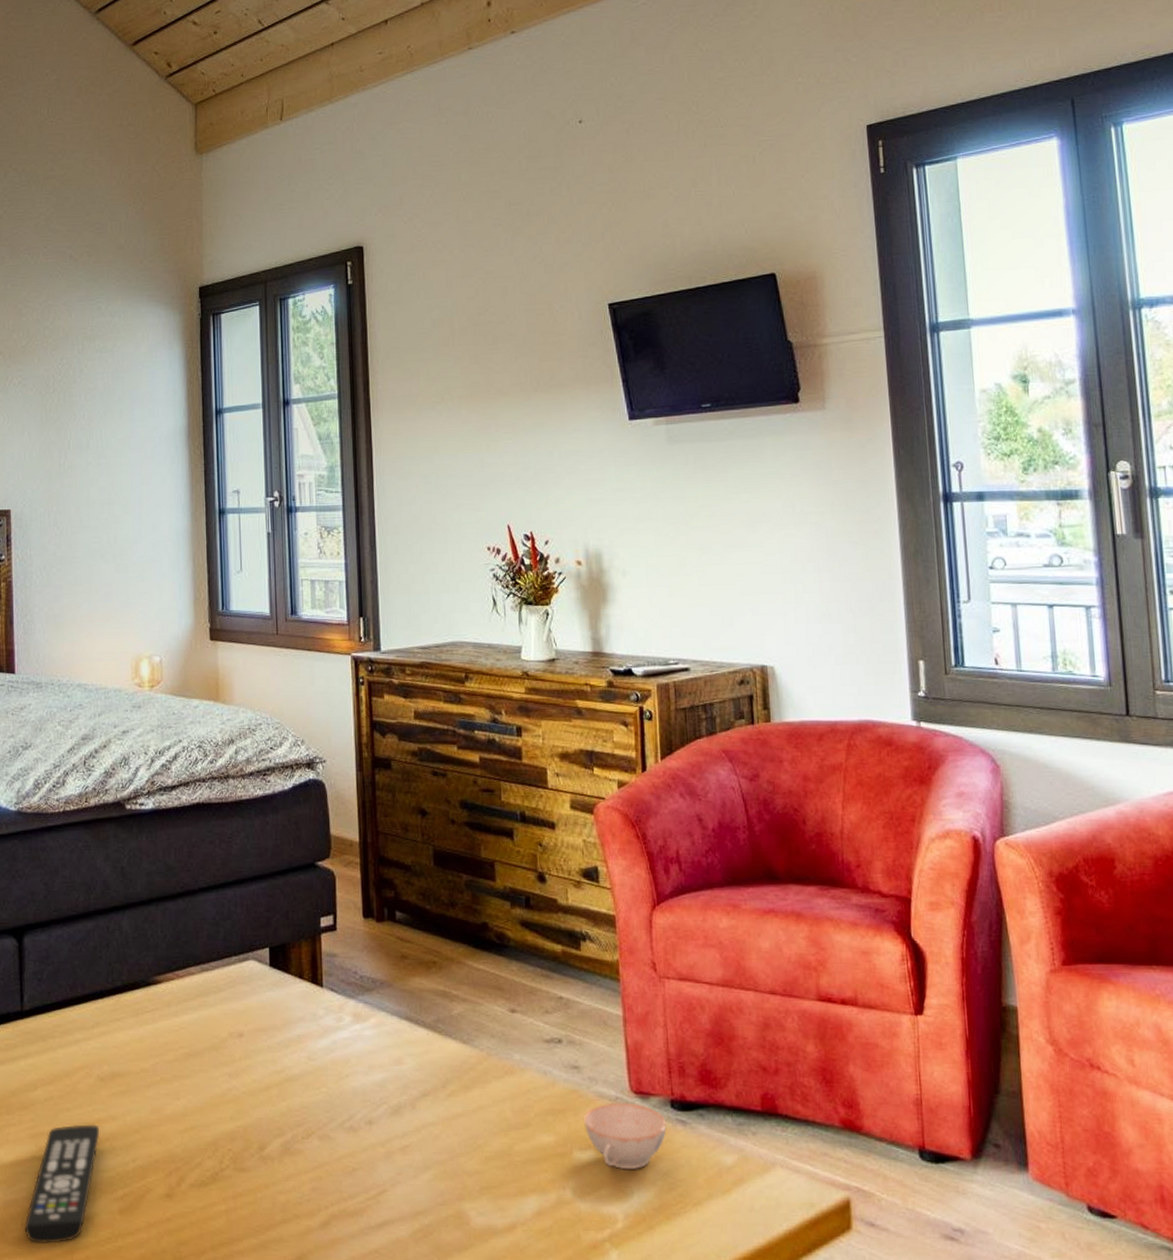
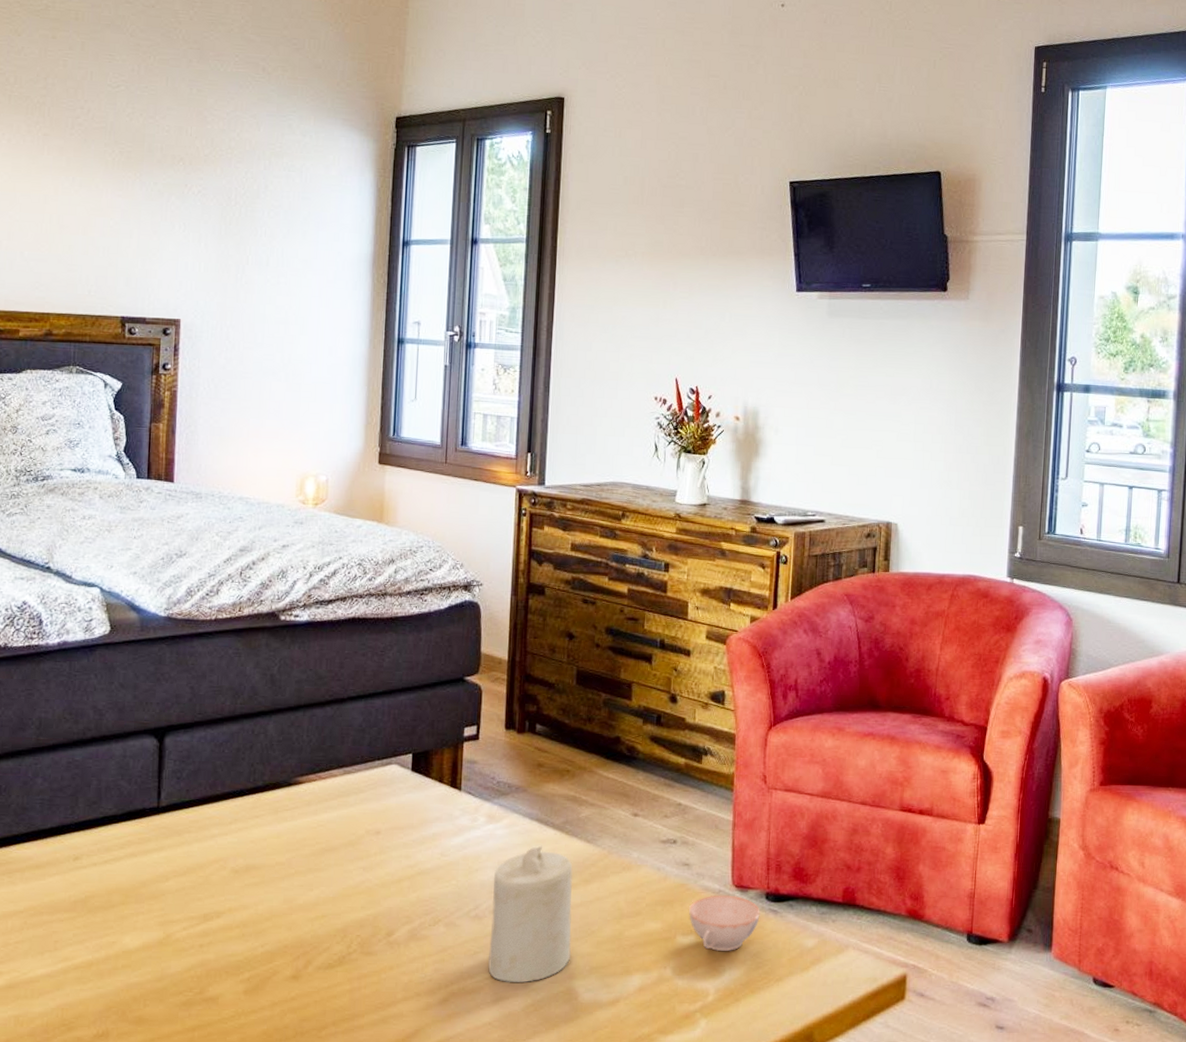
remote control: present [24,1124,100,1244] -> none [146,913,231,1022]
candle: none [365,1047,457,1205] -> present [488,845,573,983]

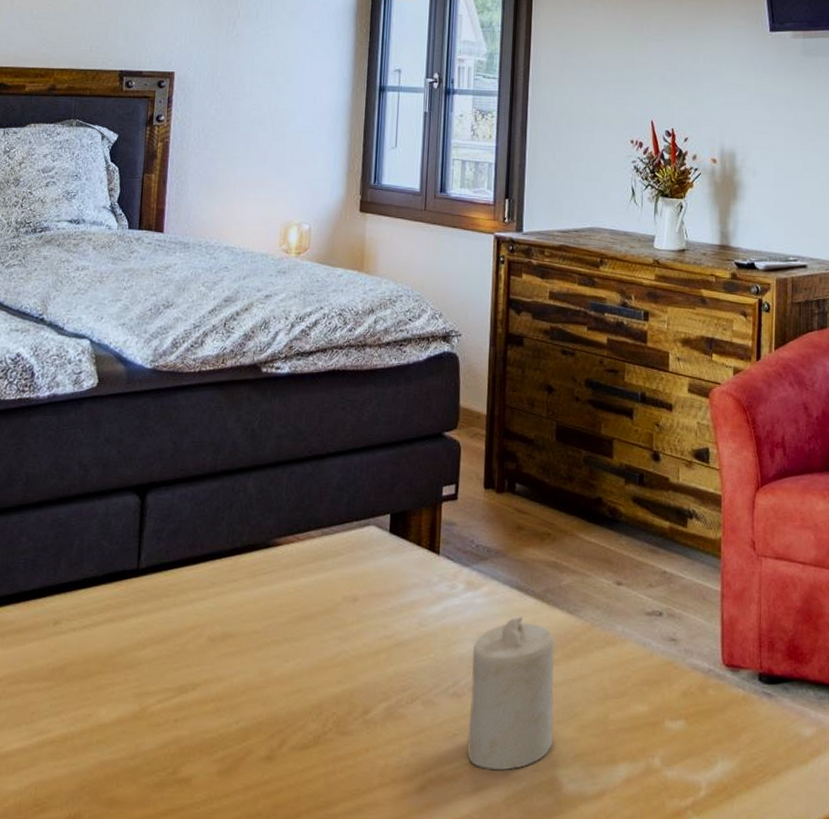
teacup: present [688,895,760,951] -> none [676,674,753,739]

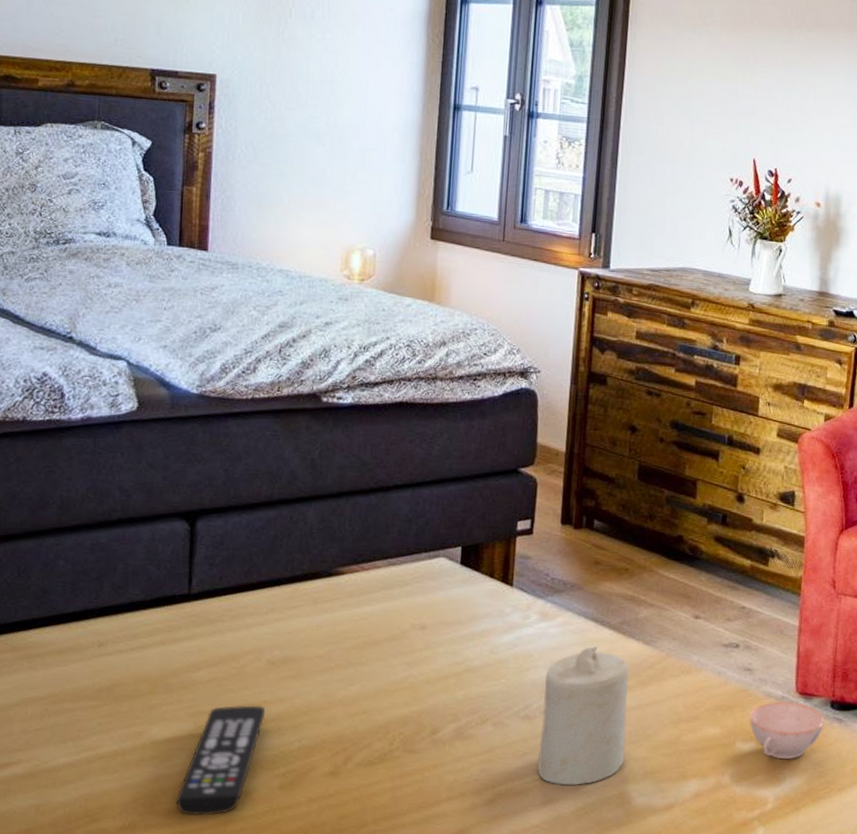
remote control: none [119,684,206,805] -> present [175,705,266,816]
teacup: none [676,674,753,739] -> present [749,701,825,759]

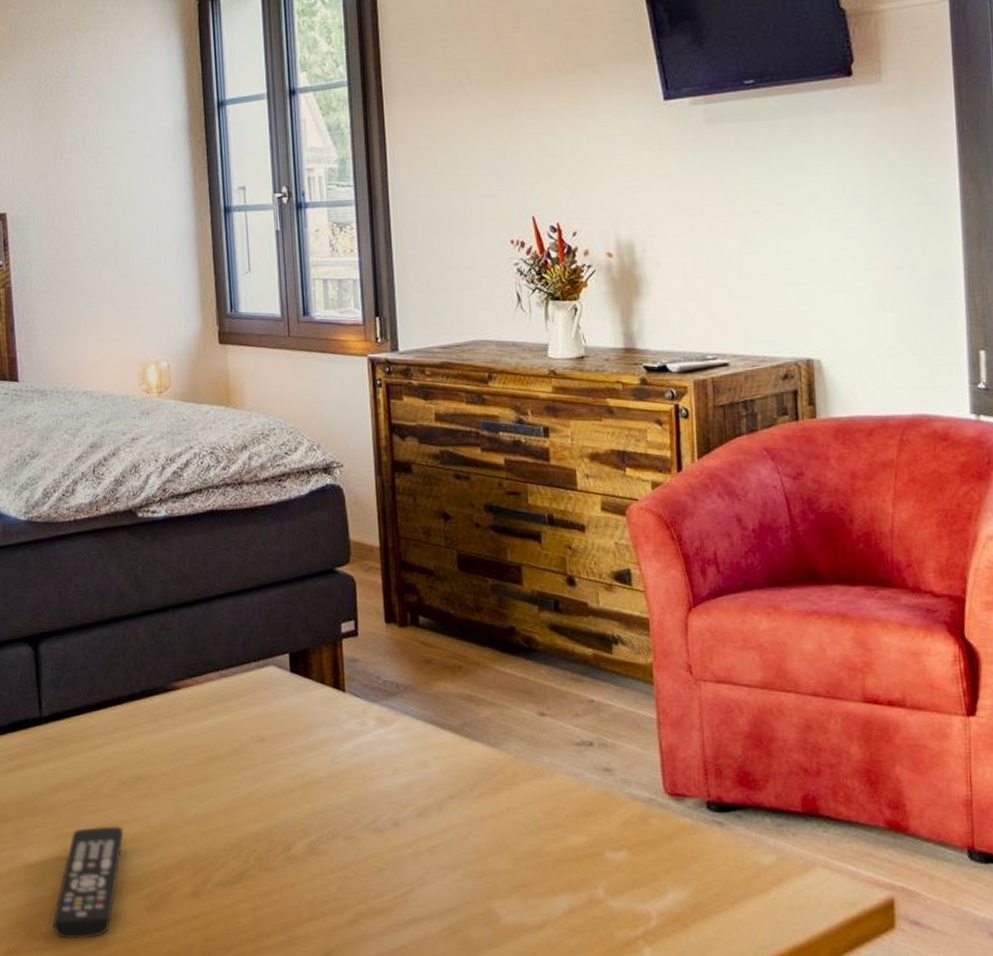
candle: present [537,645,629,786] -> none [390,750,486,904]
teacup: present [749,701,825,759] -> none [615,804,702,869]

